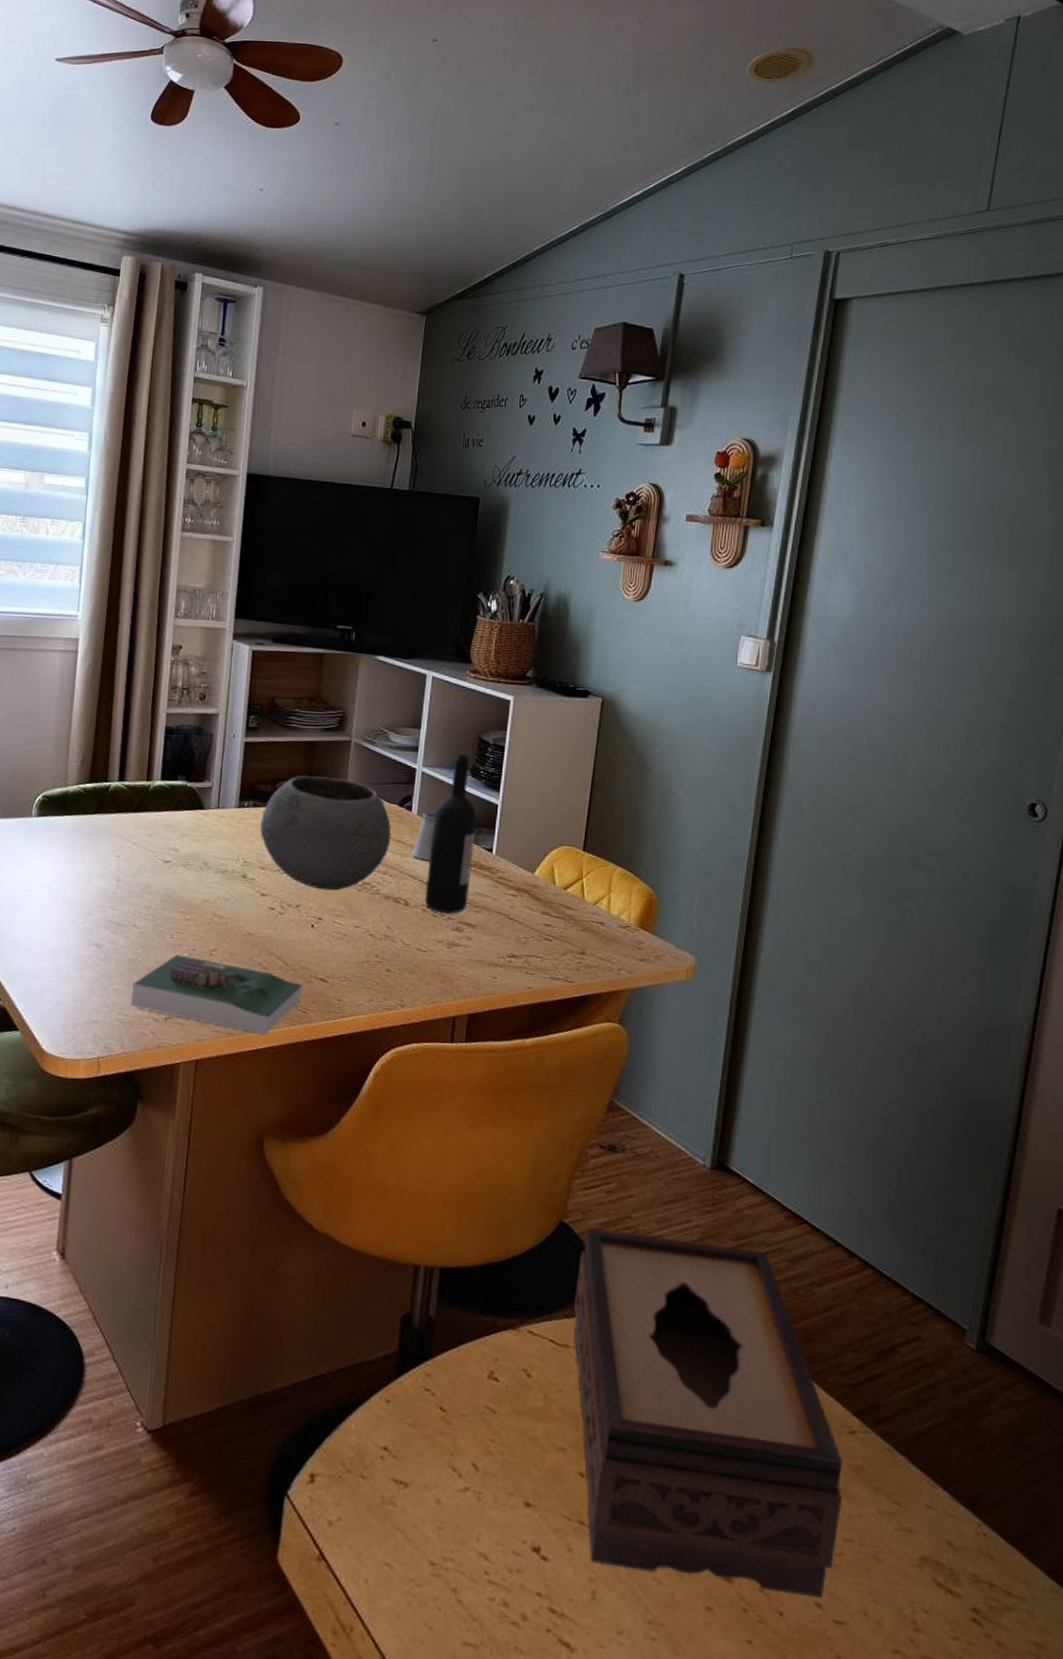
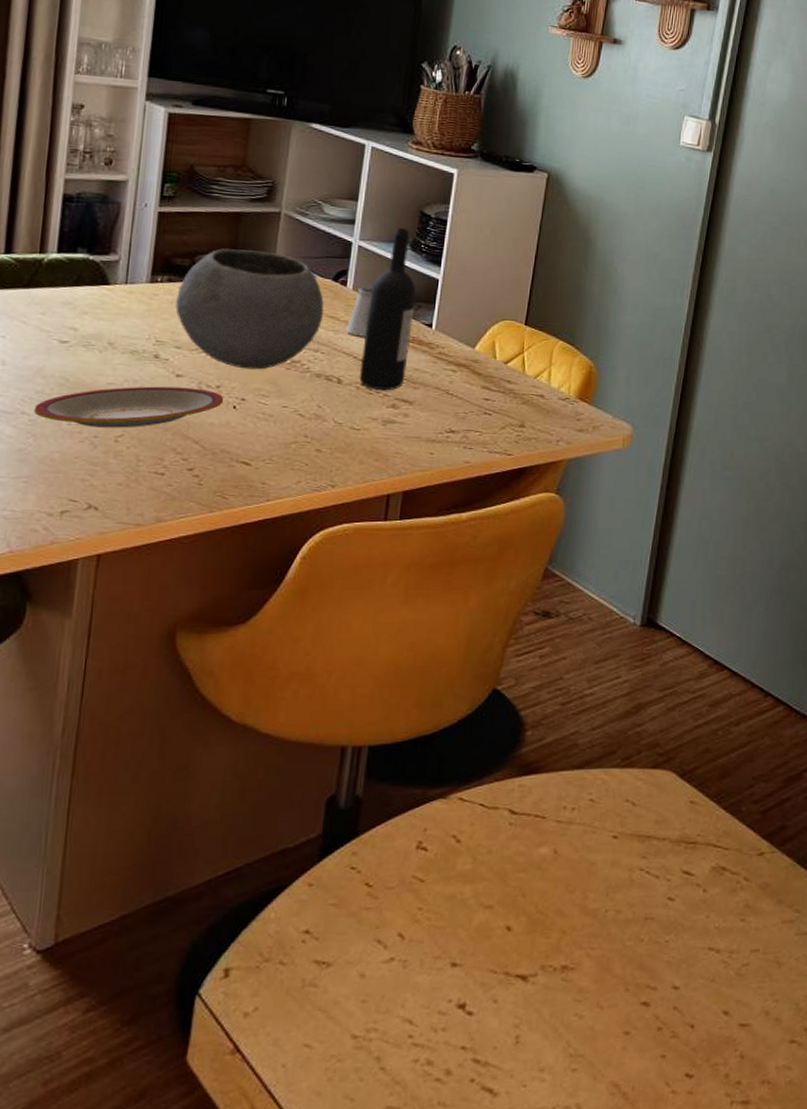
book: present [131,954,304,1034] -> none [19,442,224,523]
plate: none [143,904,303,943] -> present [34,386,224,428]
tissue box: present [573,1227,843,1598] -> none [503,692,752,1009]

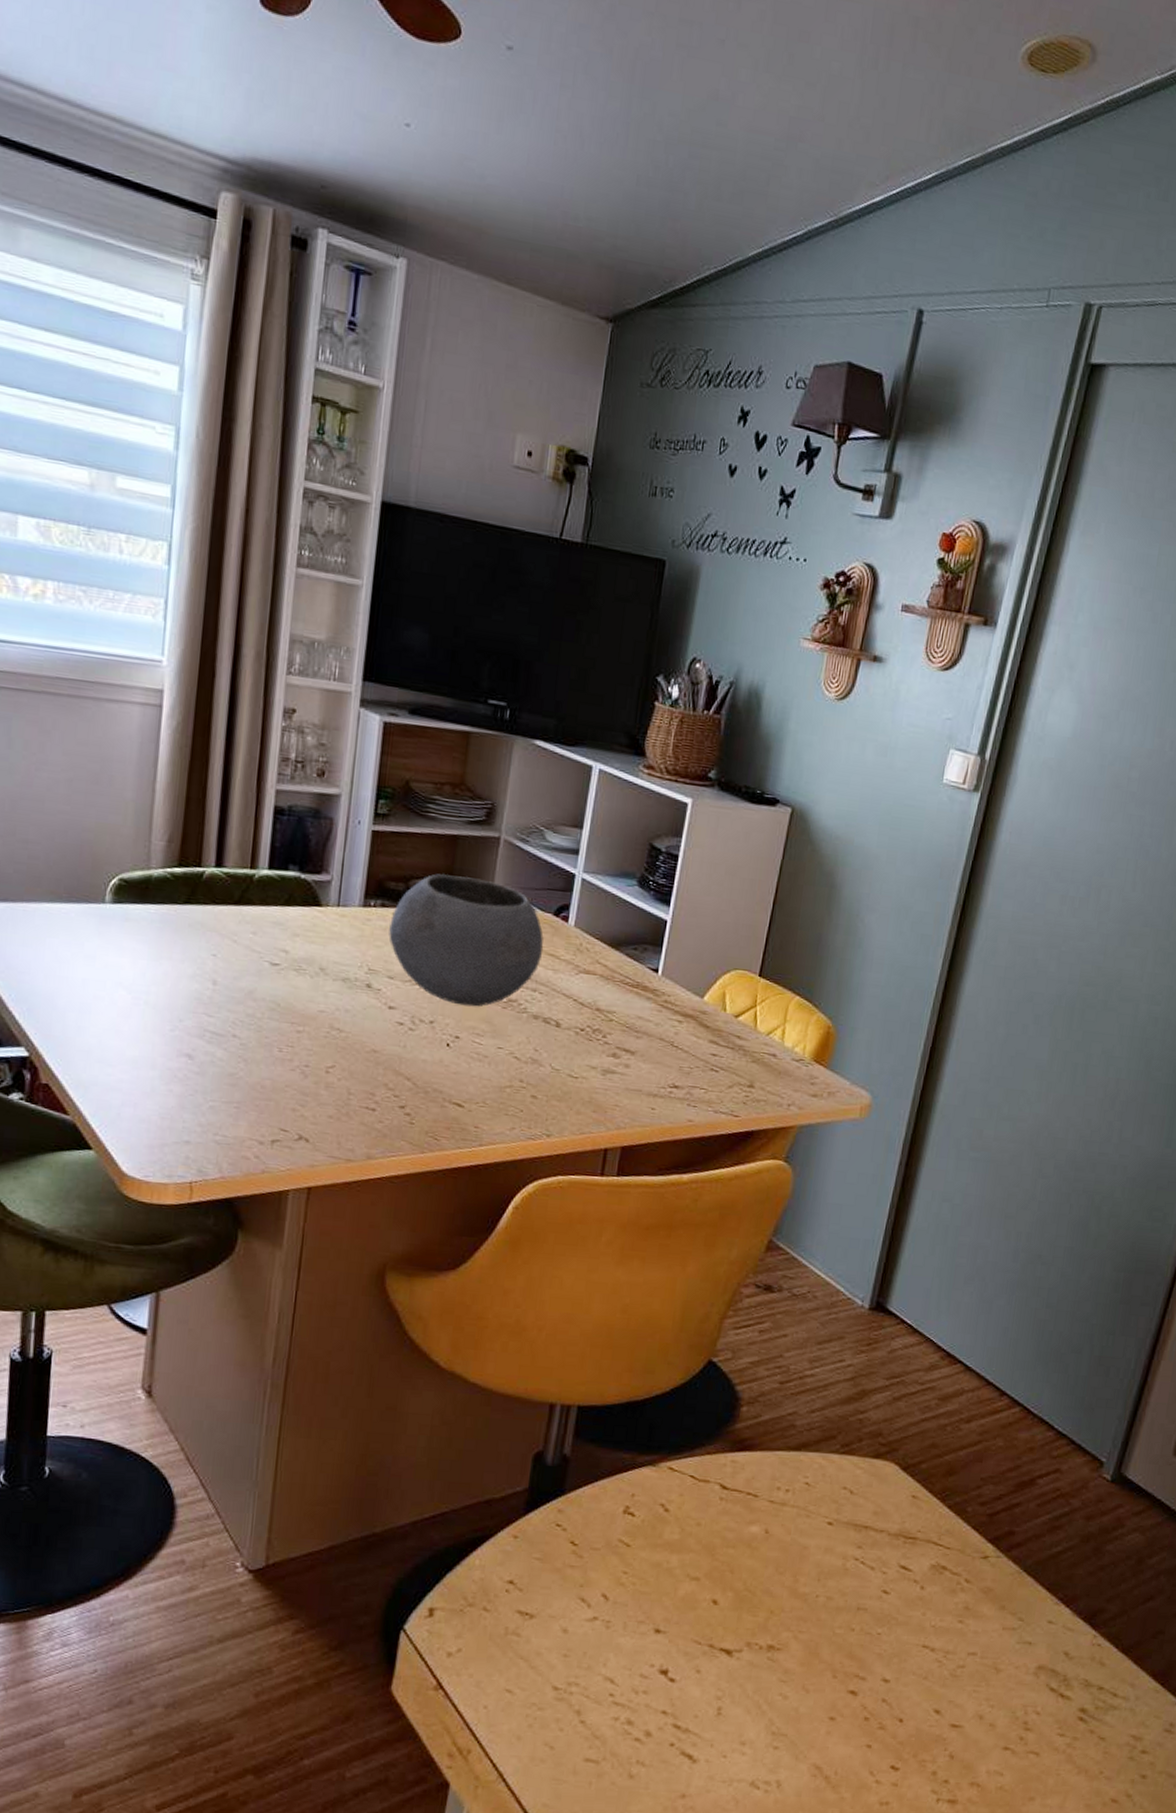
plate: present [34,386,224,428] -> none [245,1016,438,1059]
saltshaker: present [346,285,373,337] -> none [566,922,597,979]
wine bottle: present [359,227,417,391] -> none [578,860,643,1038]

